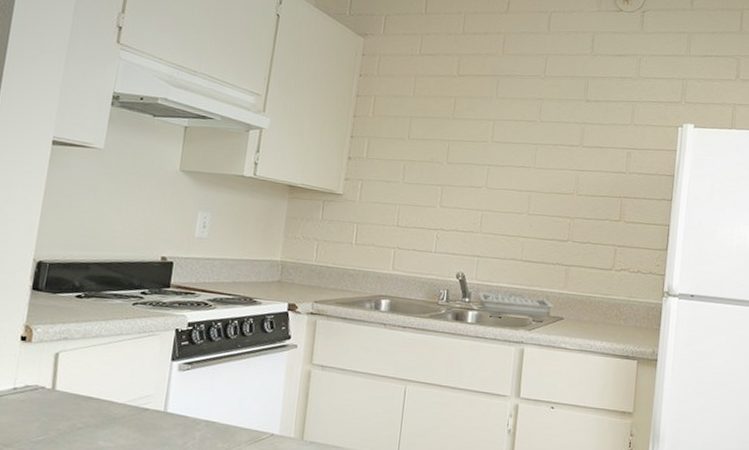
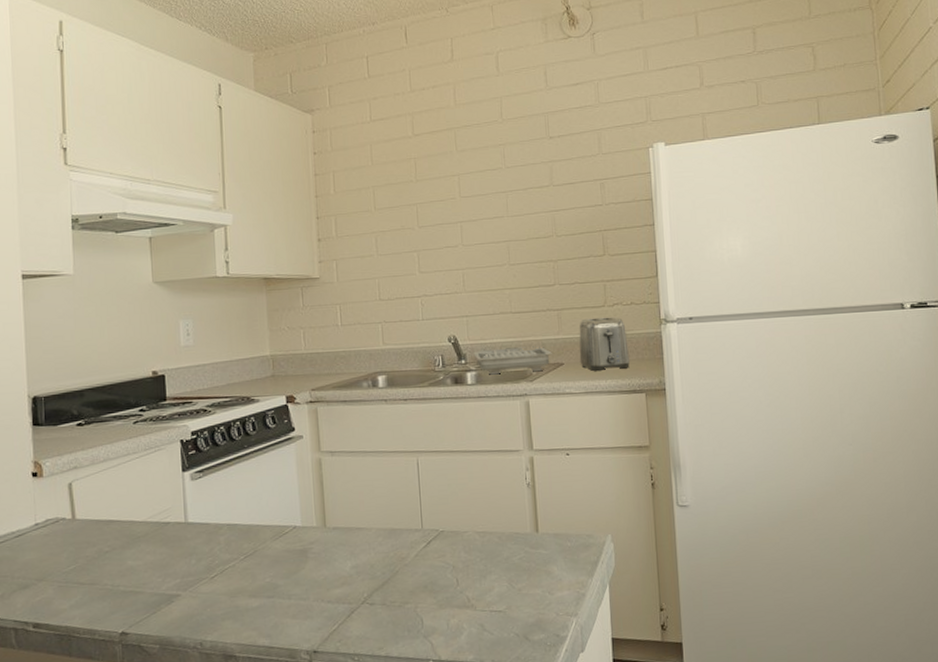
toaster: none [579,278,629,335] -> present [579,317,630,372]

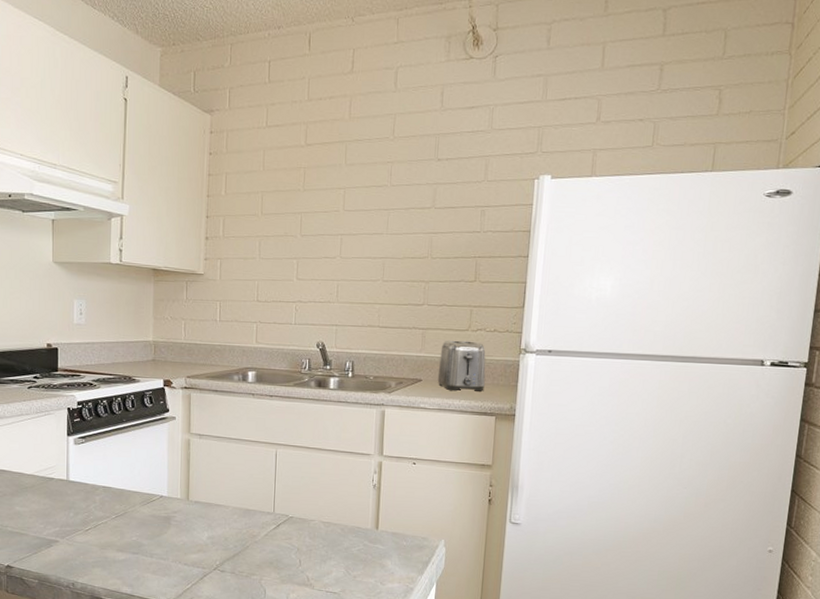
dish rack: present [473,346,552,375] -> none [338,358,412,385]

